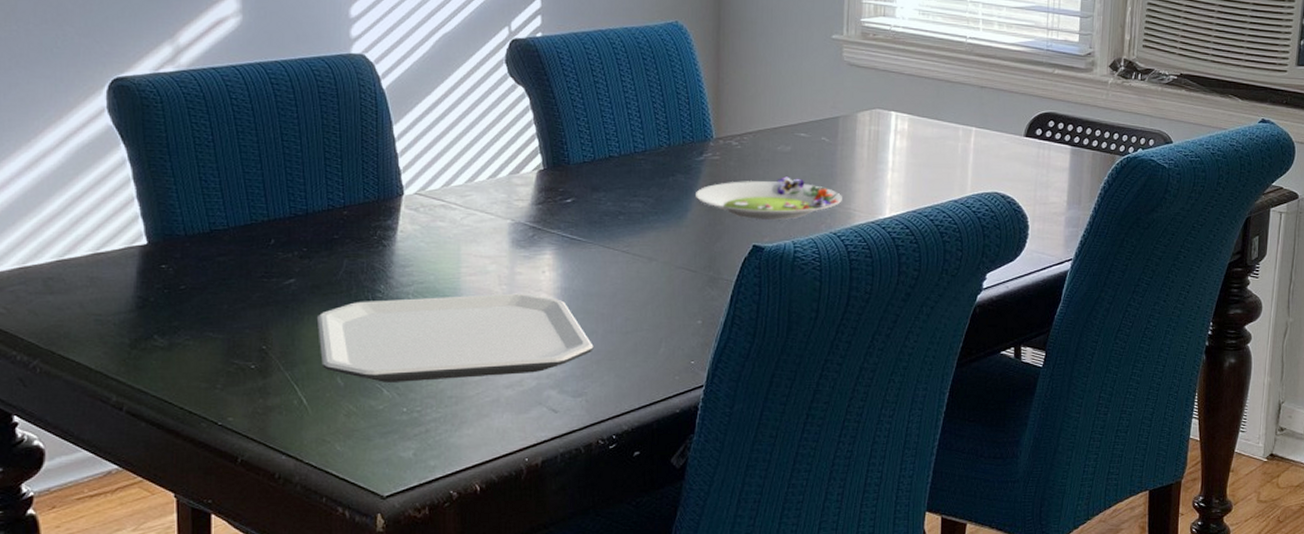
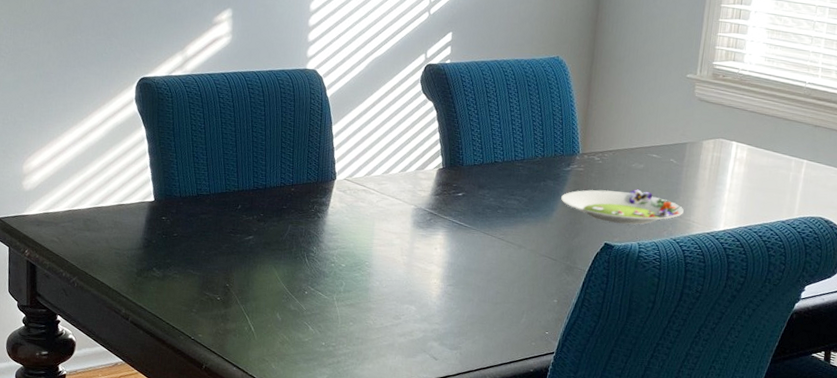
plate: present [316,293,594,382] -> none [266,257,470,327]

